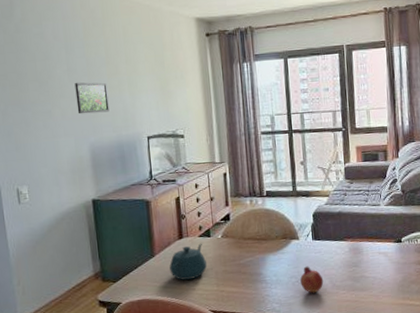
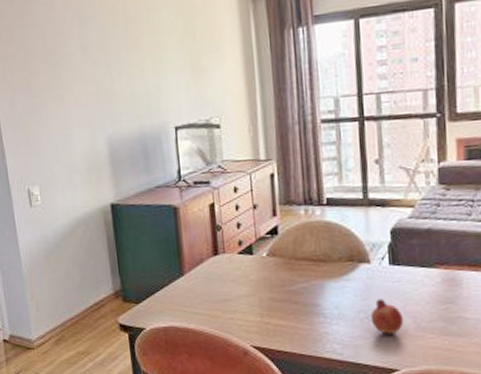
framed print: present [75,82,110,114] -> none [89,60,130,100]
teapot: present [169,243,208,280] -> none [202,262,249,306]

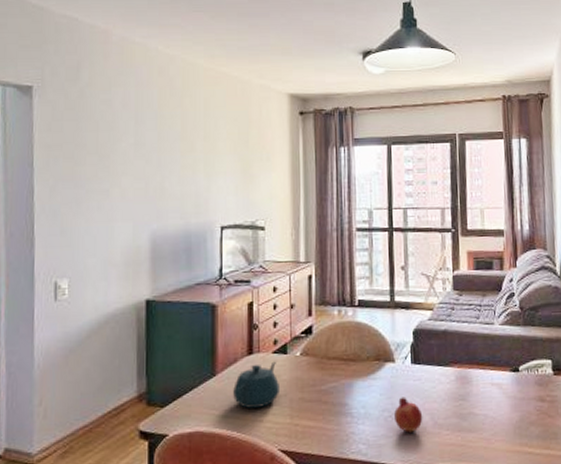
teapot: none [202,262,249,306] -> present [233,361,281,408]

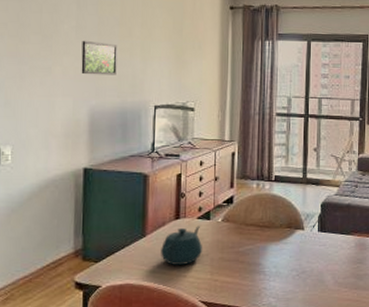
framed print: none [141,159,179,196] -> present [81,41,117,75]
fruit: present [394,397,423,432] -> none [301,259,326,289]

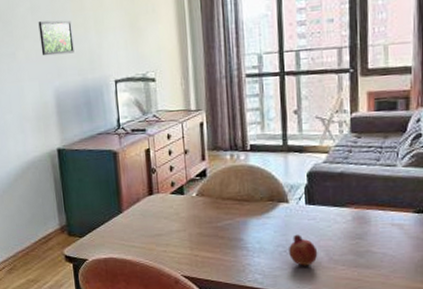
teapot: present [161,226,203,265] -> none [138,201,180,240]
fruit: none [301,259,326,289] -> present [289,234,318,266]

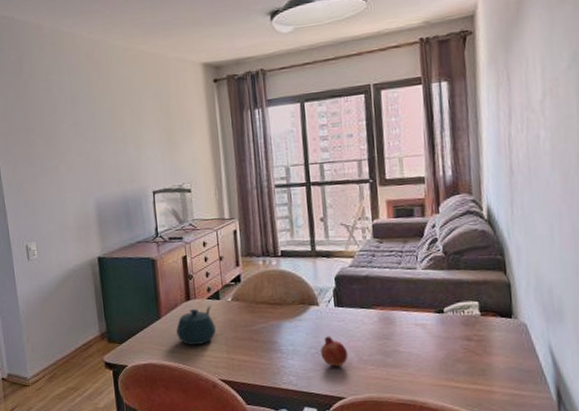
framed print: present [38,20,74,56] -> none [80,136,115,169]
teapot: none [138,201,180,240] -> present [176,306,217,345]

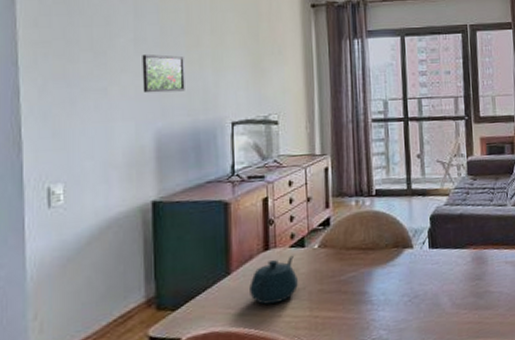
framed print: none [80,136,115,169] -> present [142,54,185,93]
fruit: present [321,336,349,367] -> none [414,280,442,315]

